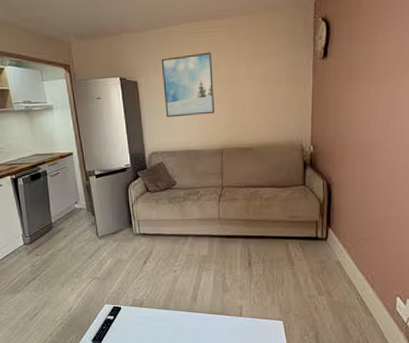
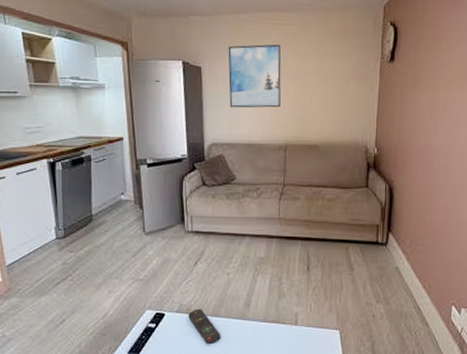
remote control: none [141,302,172,334] -> present [188,309,221,345]

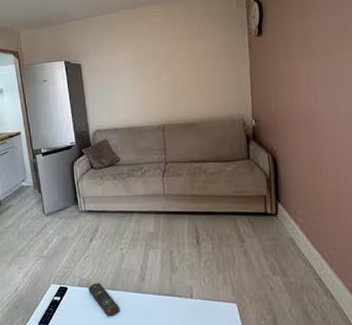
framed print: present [228,44,281,108] -> none [102,34,155,97]

